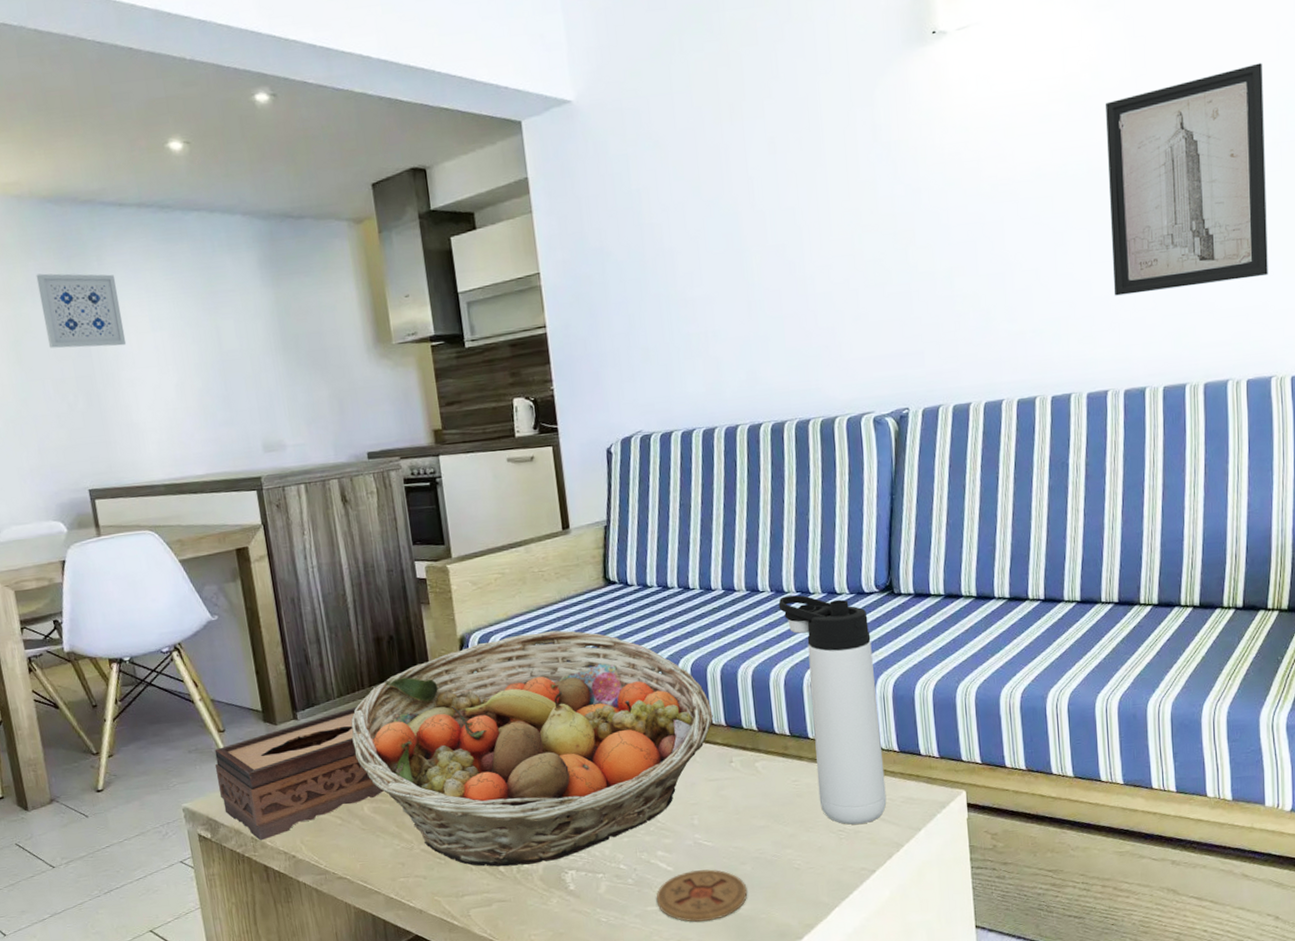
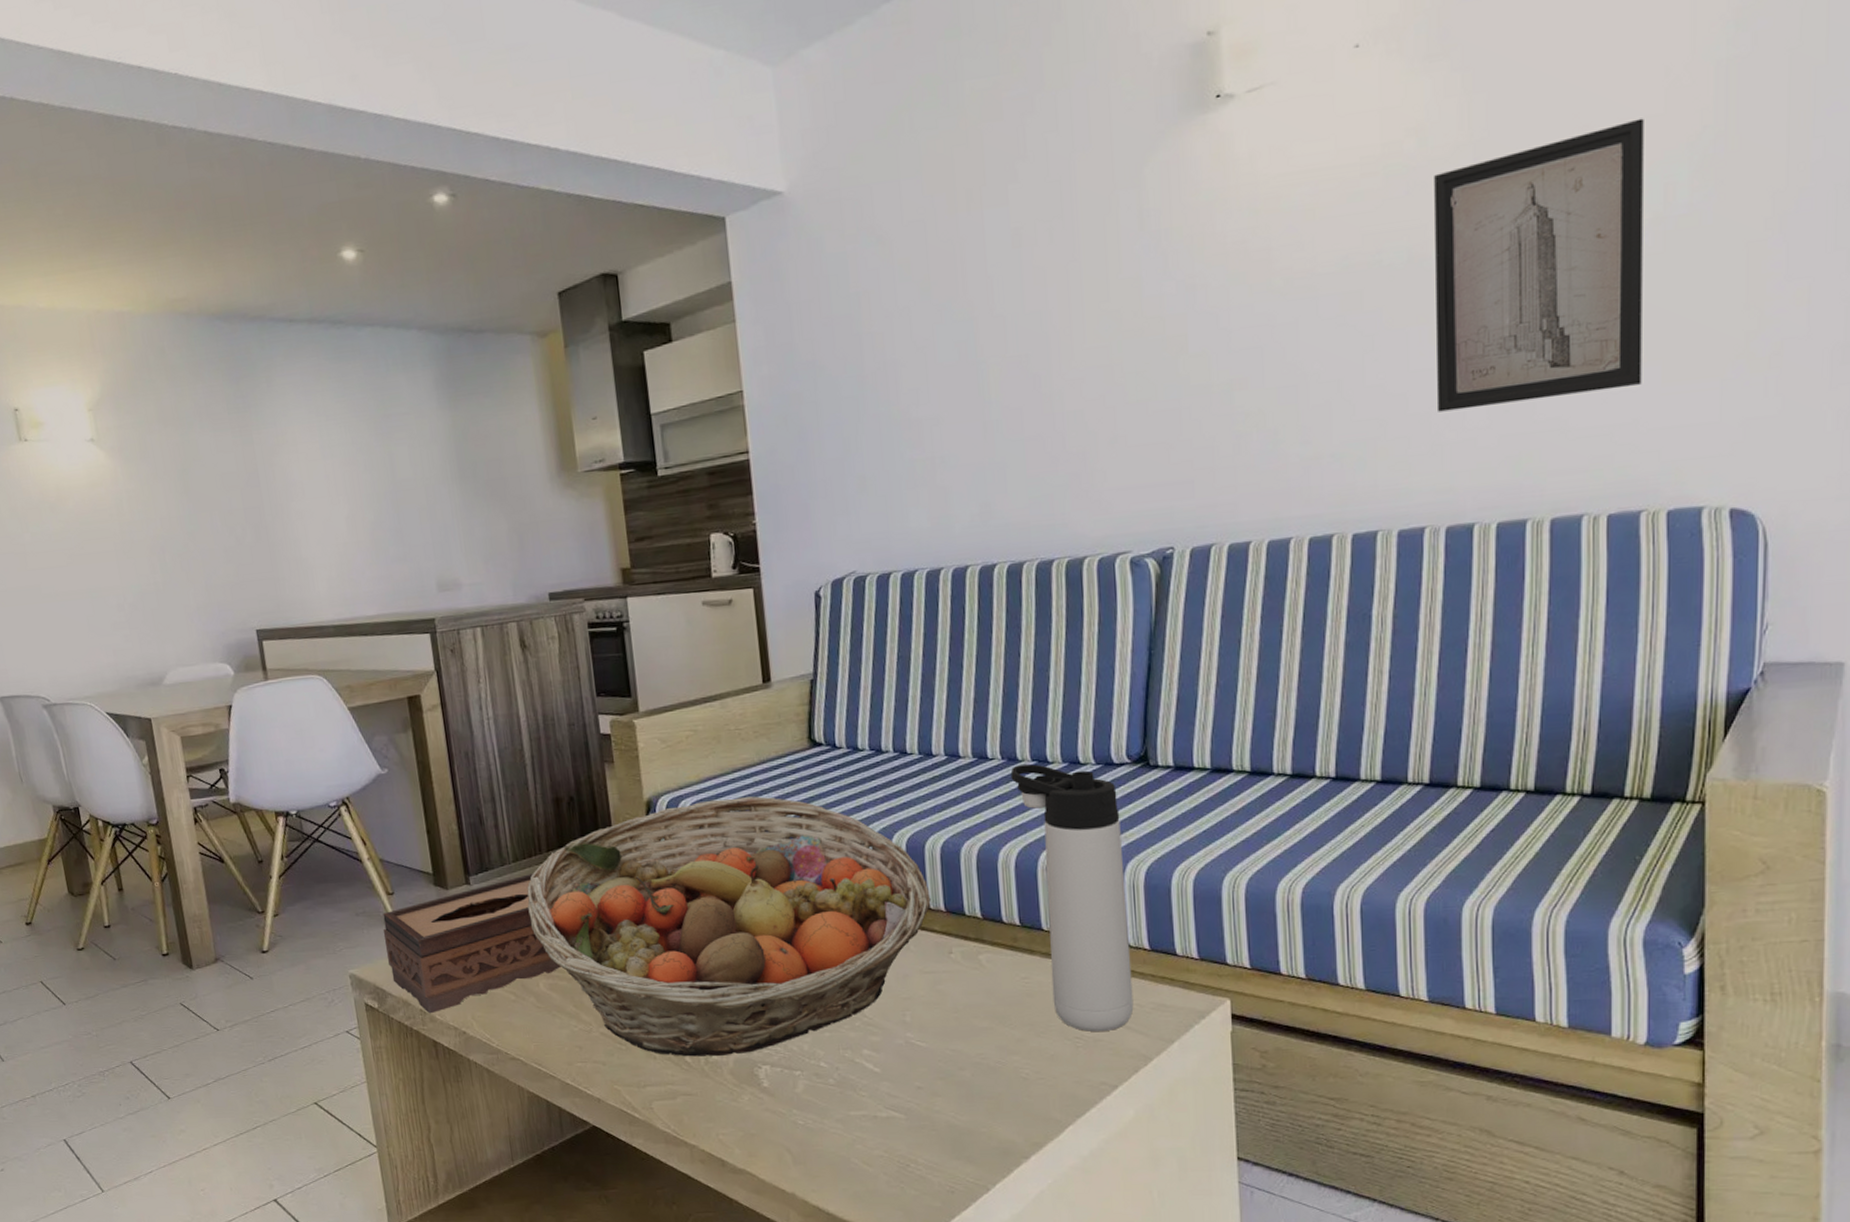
wall art: present [36,273,127,349] -> none [204,396,296,478]
coaster: present [656,869,748,922] -> none [860,1073,966,1132]

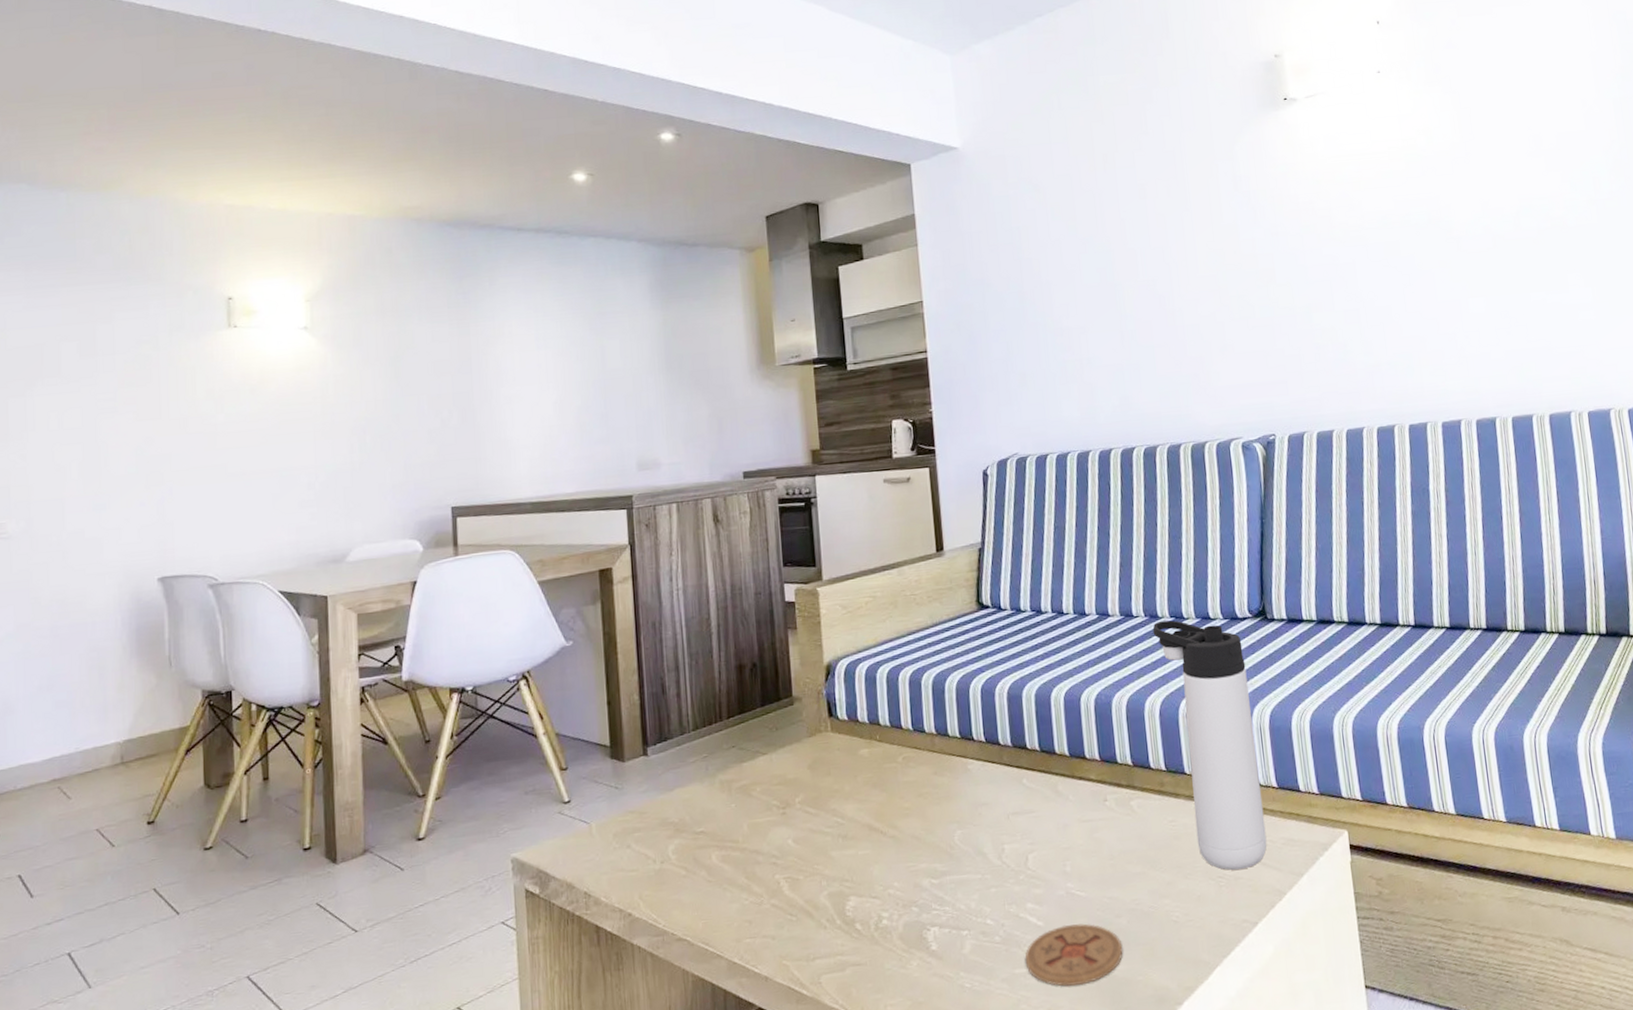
tissue box: present [383,874,561,1014] -> none [552,741,735,897]
fruit basket: present [527,796,931,1057] -> none [705,657,1087,924]
coaster: none [860,1073,966,1132] -> present [1025,923,1123,986]
wall art: present [1434,118,1644,412] -> none [1440,133,1597,333]

